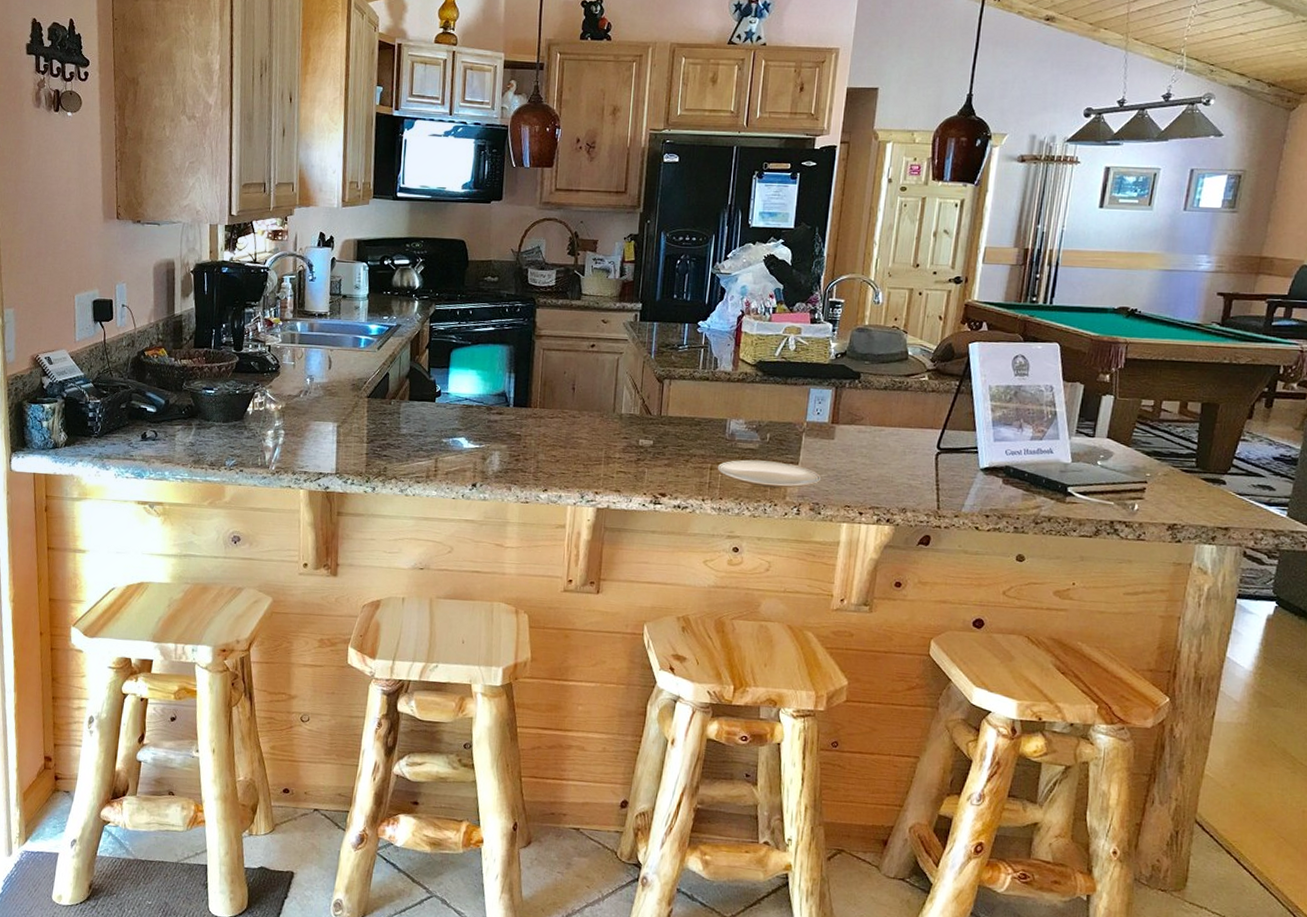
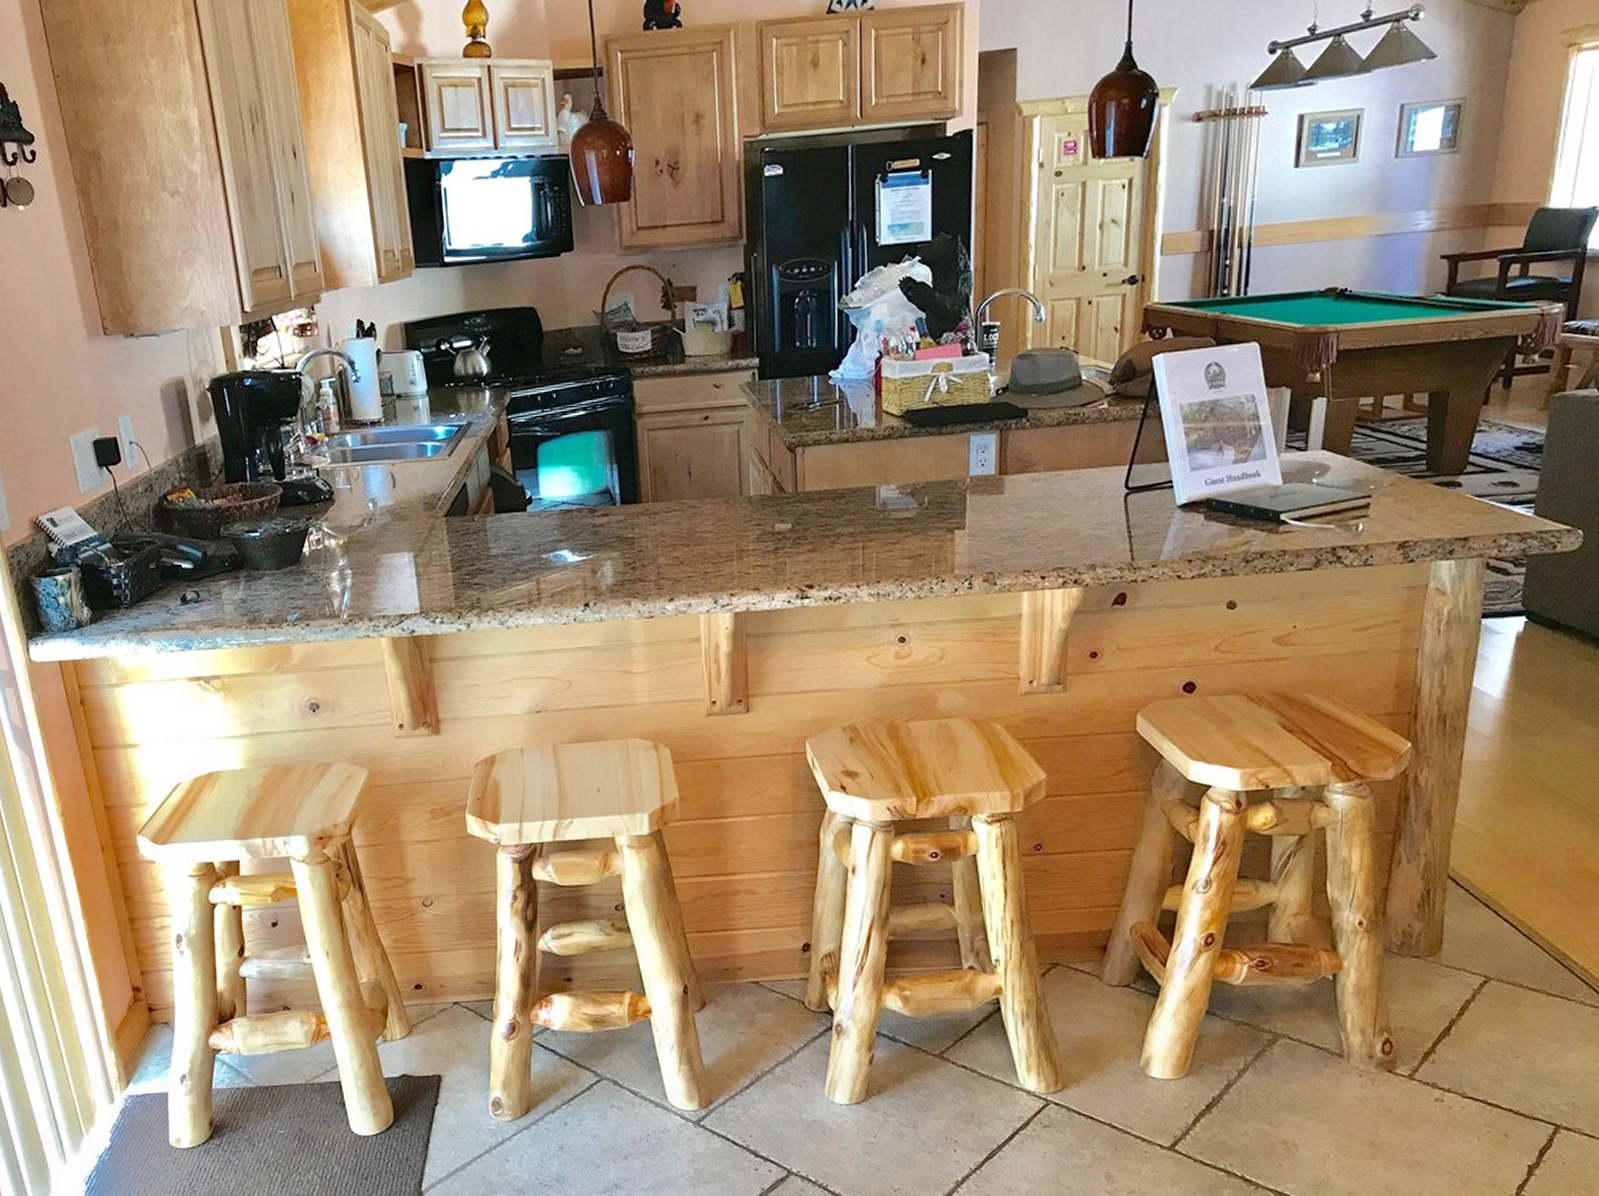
plate: present [717,459,822,489] -> none [870,529,994,561]

